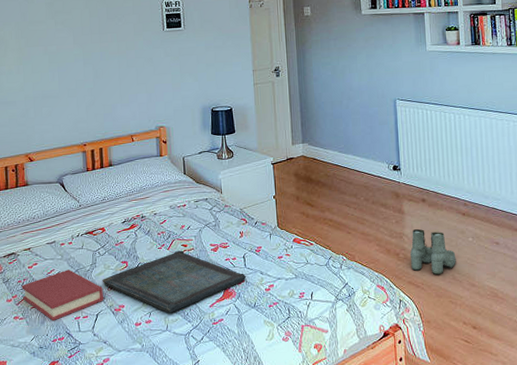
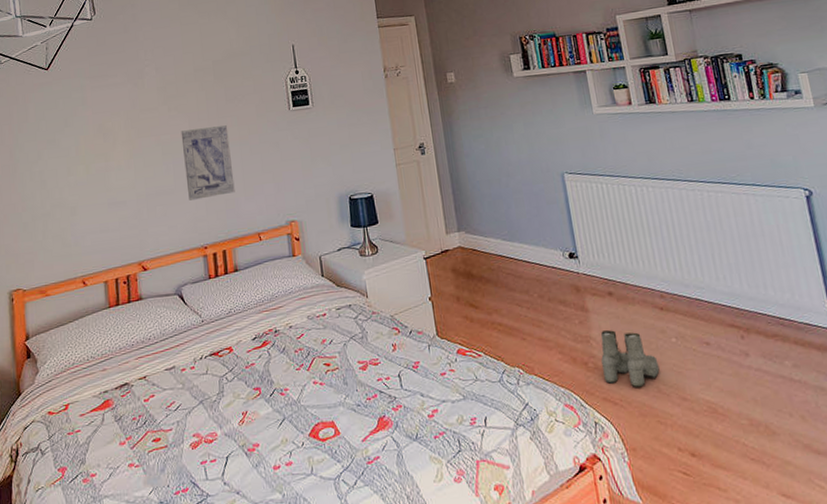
hardback book: present [21,269,103,321] -> none [136,401,234,468]
wall art: none [66,41,112,104] -> present [181,125,235,201]
serving tray: present [102,250,247,313] -> none [231,370,404,452]

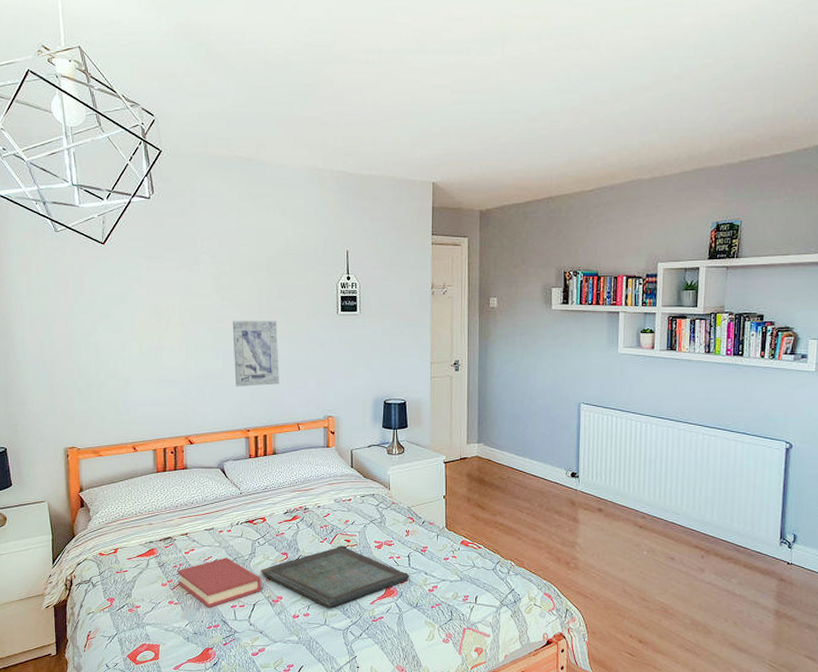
hardback book: none [136,401,234,468] -> present [177,557,261,608]
serving tray: none [231,370,404,452] -> present [261,545,410,608]
boots: present [600,330,660,387] -> none [581,539,629,586]

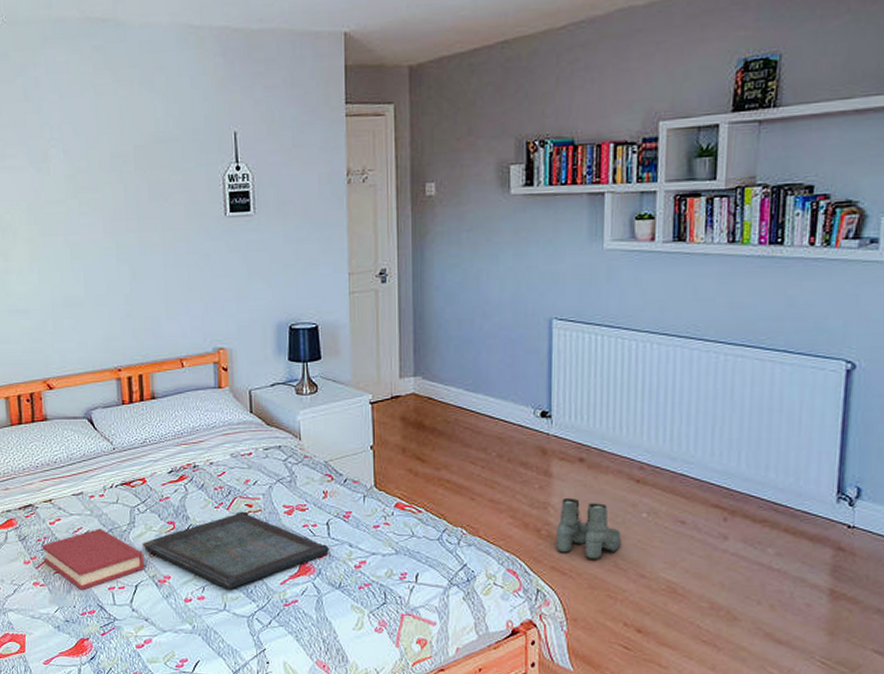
wall art: present [232,321,280,387] -> none [93,229,156,315]
boots: none [581,539,629,586] -> present [557,499,621,559]

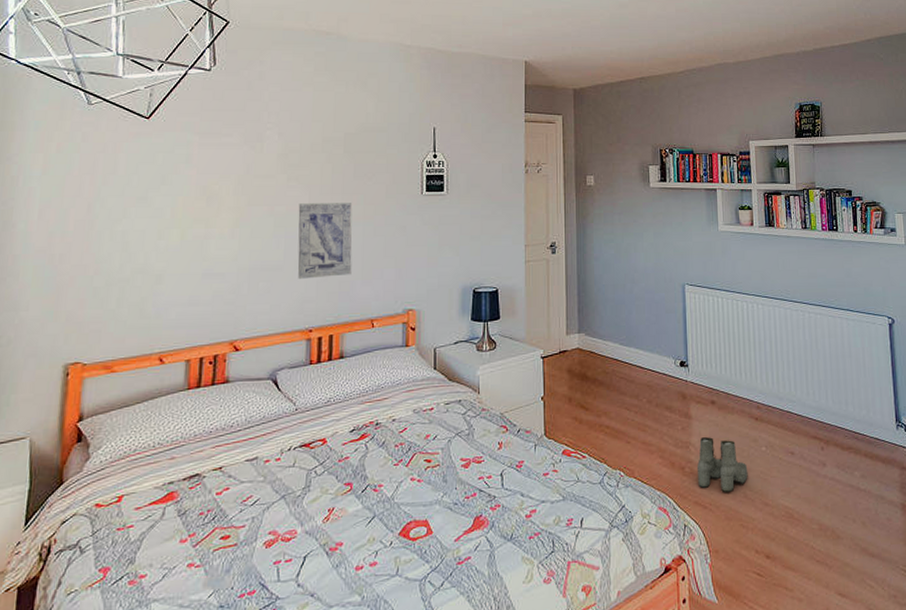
hardback book: present [41,528,144,591] -> none [203,495,316,569]
wall art: none [93,229,156,315] -> present [297,203,352,279]
serving tray: present [142,511,330,589] -> none [316,467,503,552]

